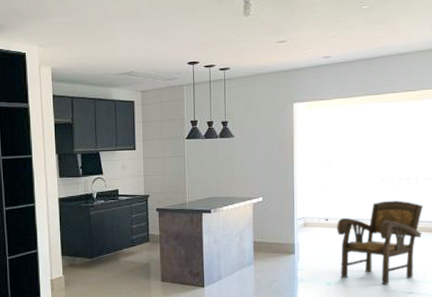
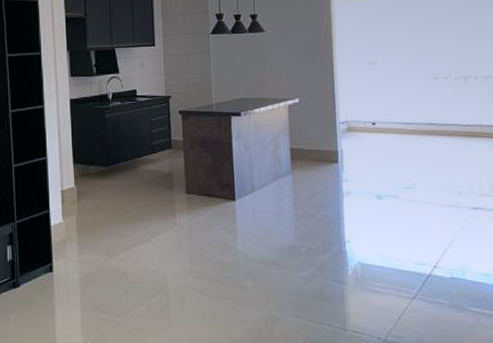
armchair: present [337,200,423,285] -> none [386,102,486,199]

